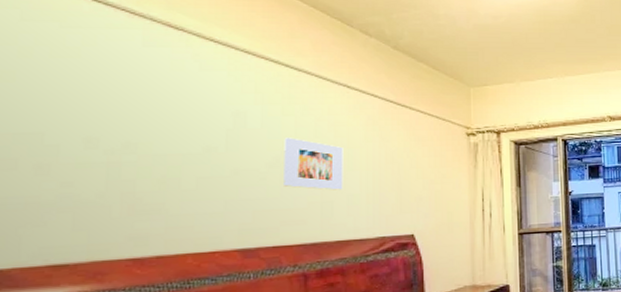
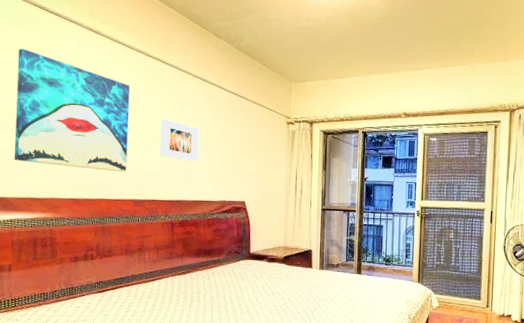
wall art: none [19,49,234,214] -> present [14,48,130,172]

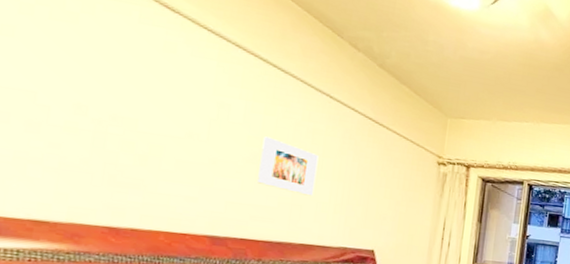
wall art: present [14,48,130,172] -> none [8,9,220,199]

